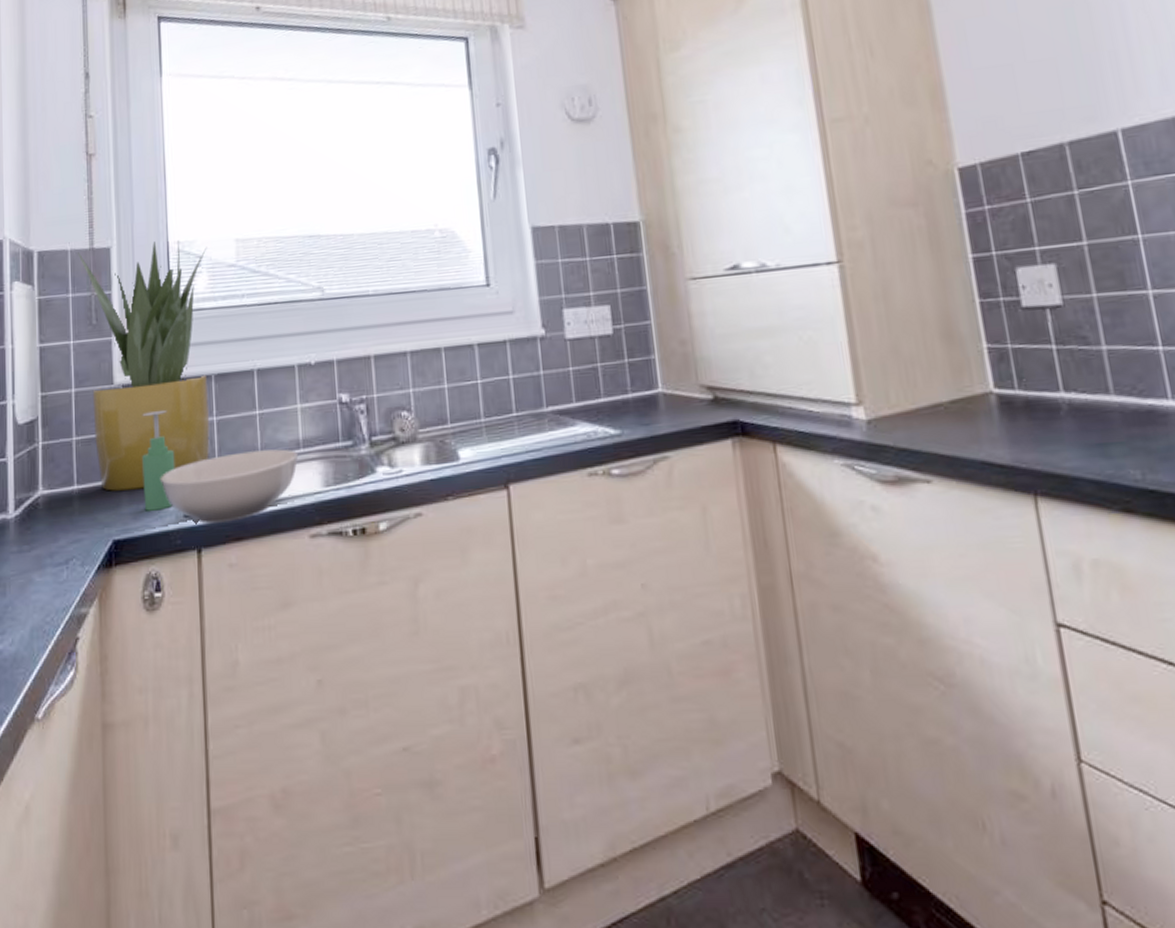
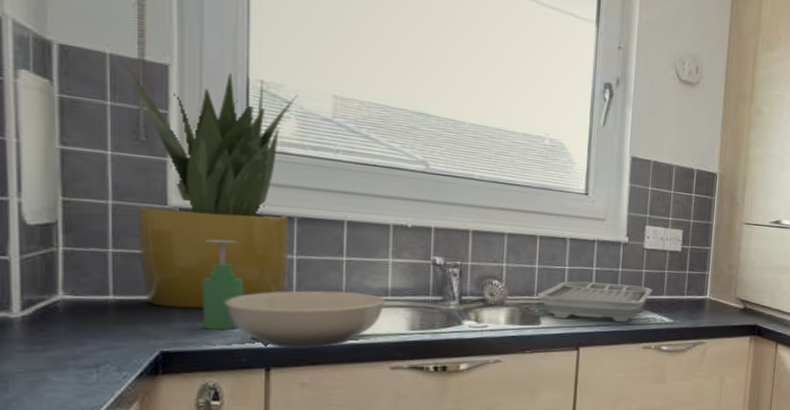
dish rack: none [450,389,587,449] -> present [536,281,653,322]

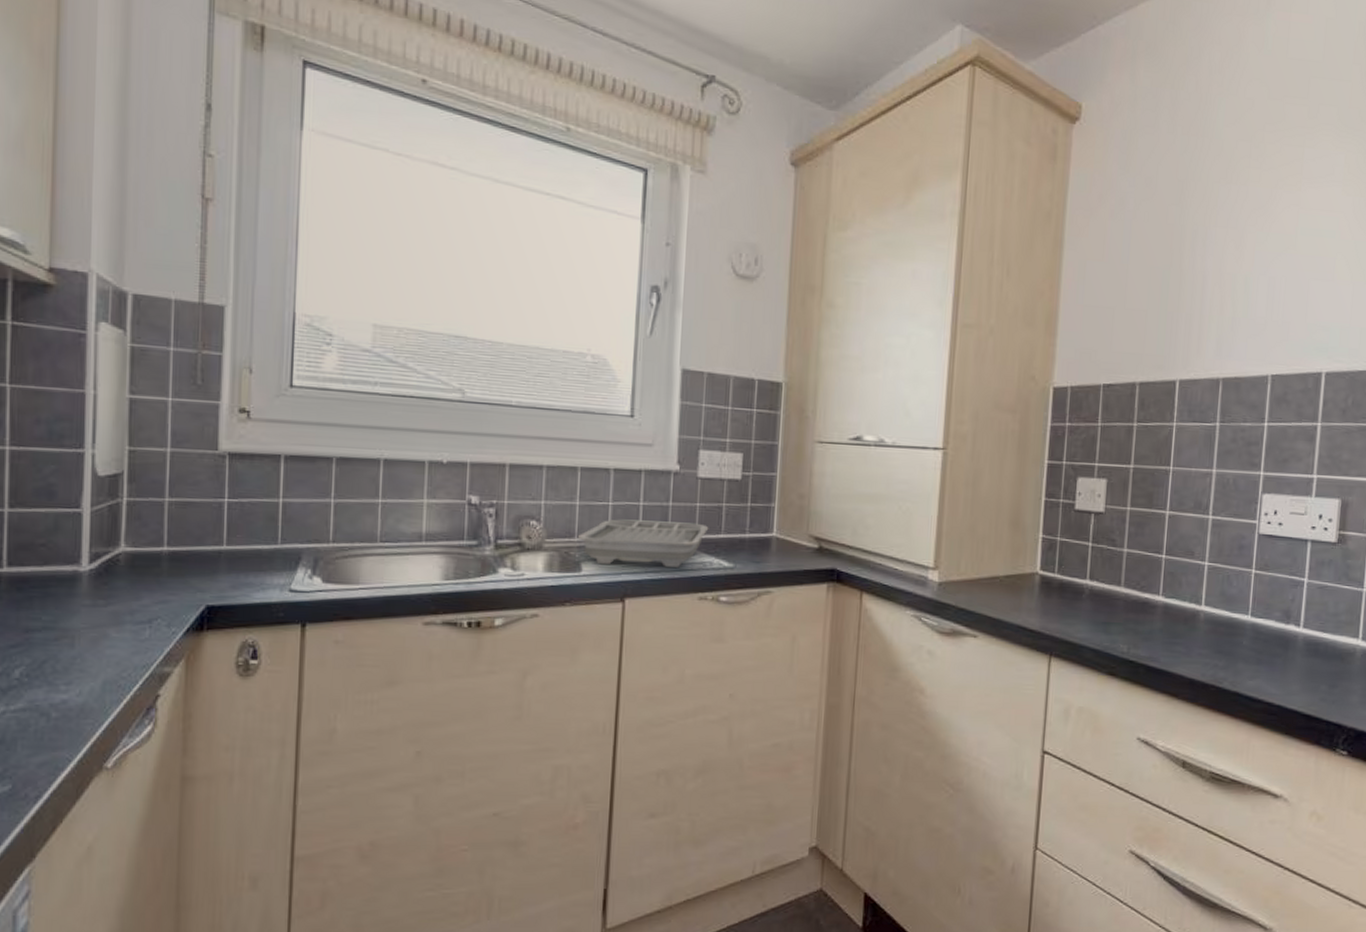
planter: present [121,59,298,309] -> none [184,304,340,560]
soap dispenser: present [202,239,244,330] -> none [245,484,284,582]
bowl: present [225,290,386,349] -> none [266,537,420,602]

